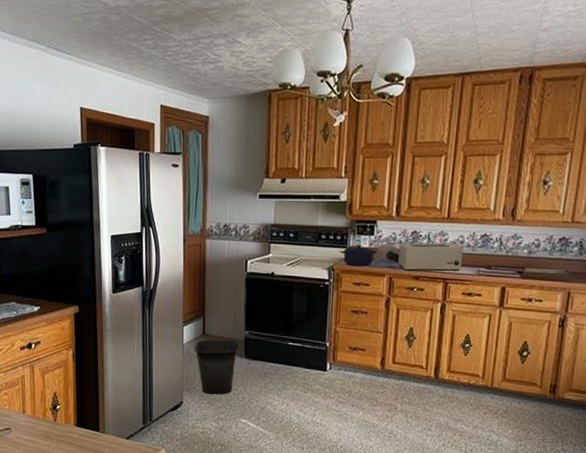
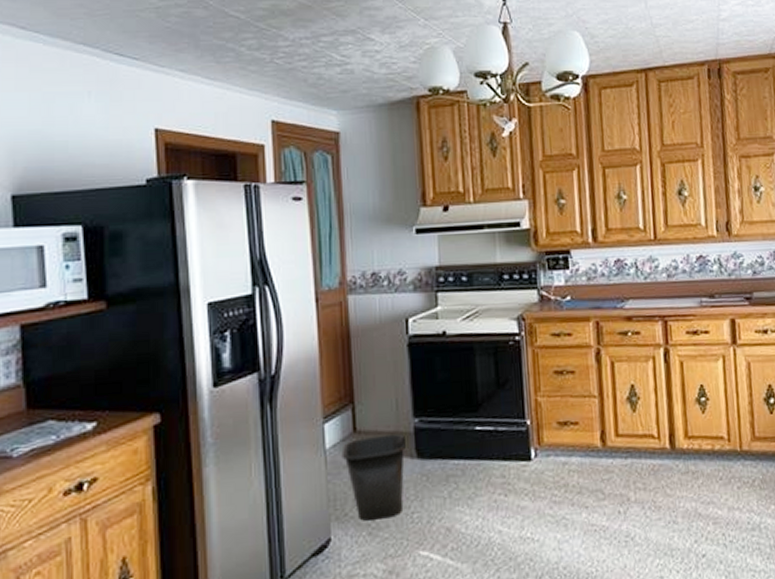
cooking pot: present [339,244,378,267] -> none [528,282,577,312]
paper towel holder: present [374,243,400,264] -> none [573,278,605,305]
toaster: present [398,243,463,272] -> none [602,270,681,312]

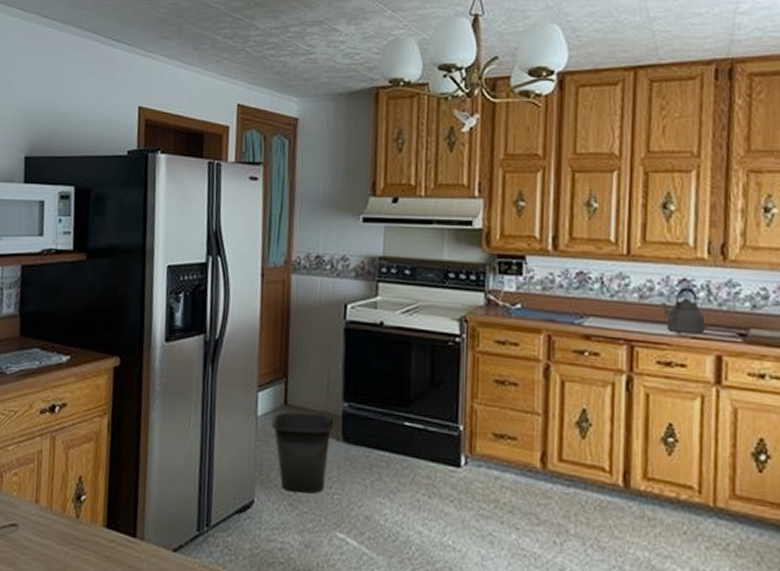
kettle: none [684,262,721,304] -> present [660,287,705,334]

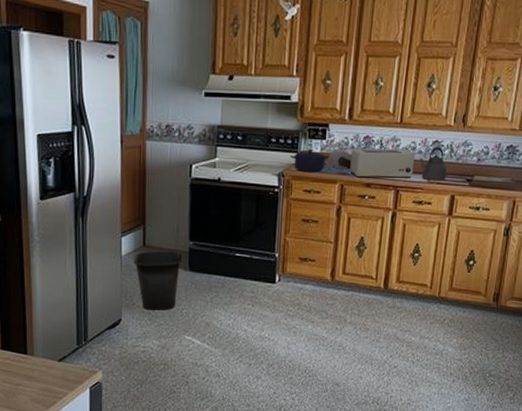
cooking pot: none [474,286,529,319] -> present [289,148,330,173]
paper towel holder: none [524,287,561,317] -> present [325,148,352,171]
toaster: none [559,287,654,331] -> present [350,148,415,179]

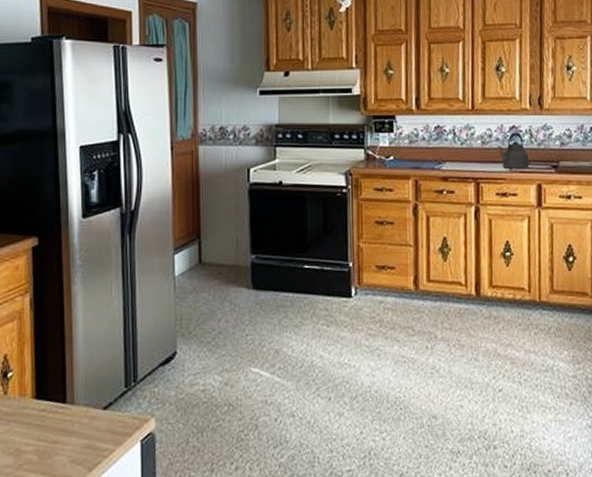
waste bin: present [133,251,182,310] -> none [188,267,243,339]
cooking pot: present [289,148,330,173] -> none [356,143,400,169]
paper towel holder: present [325,148,352,171] -> none [396,141,424,165]
toaster: present [350,148,415,179] -> none [422,138,493,172]

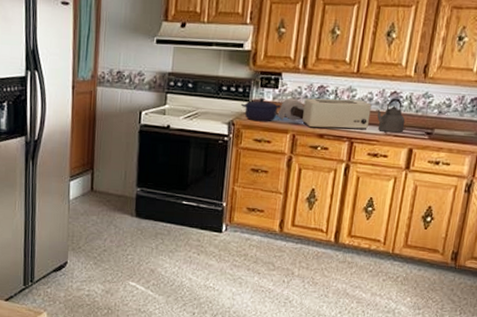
cooking pot: none [356,143,400,169] -> present [240,97,282,122]
paper towel holder: none [396,141,424,165] -> present [277,98,305,121]
toaster: none [422,138,493,172] -> present [302,98,372,131]

